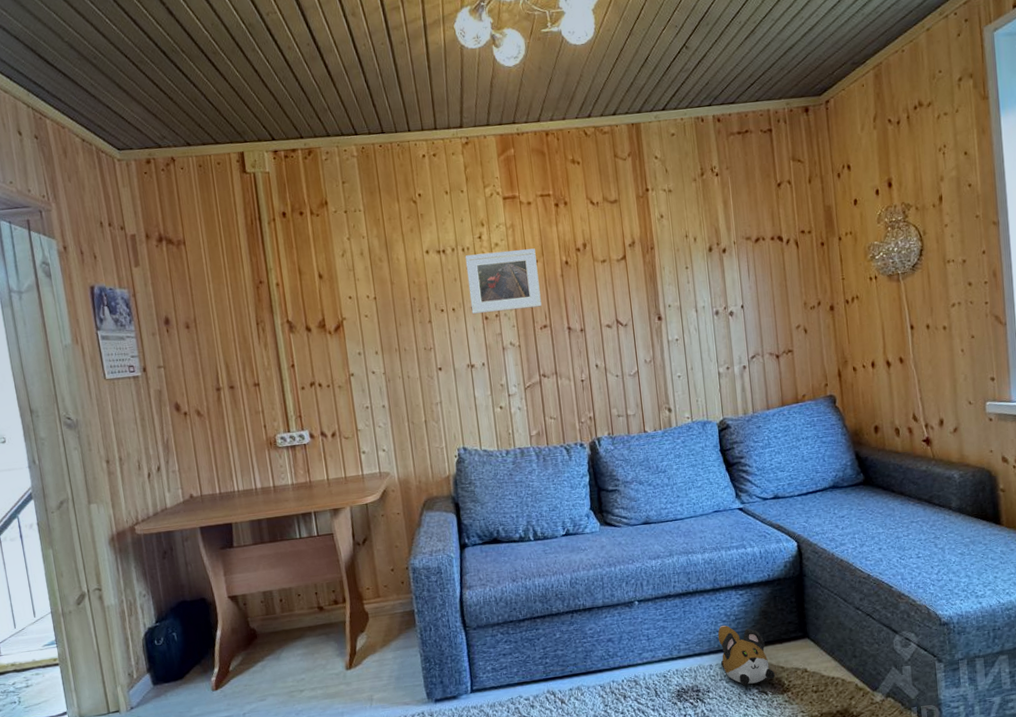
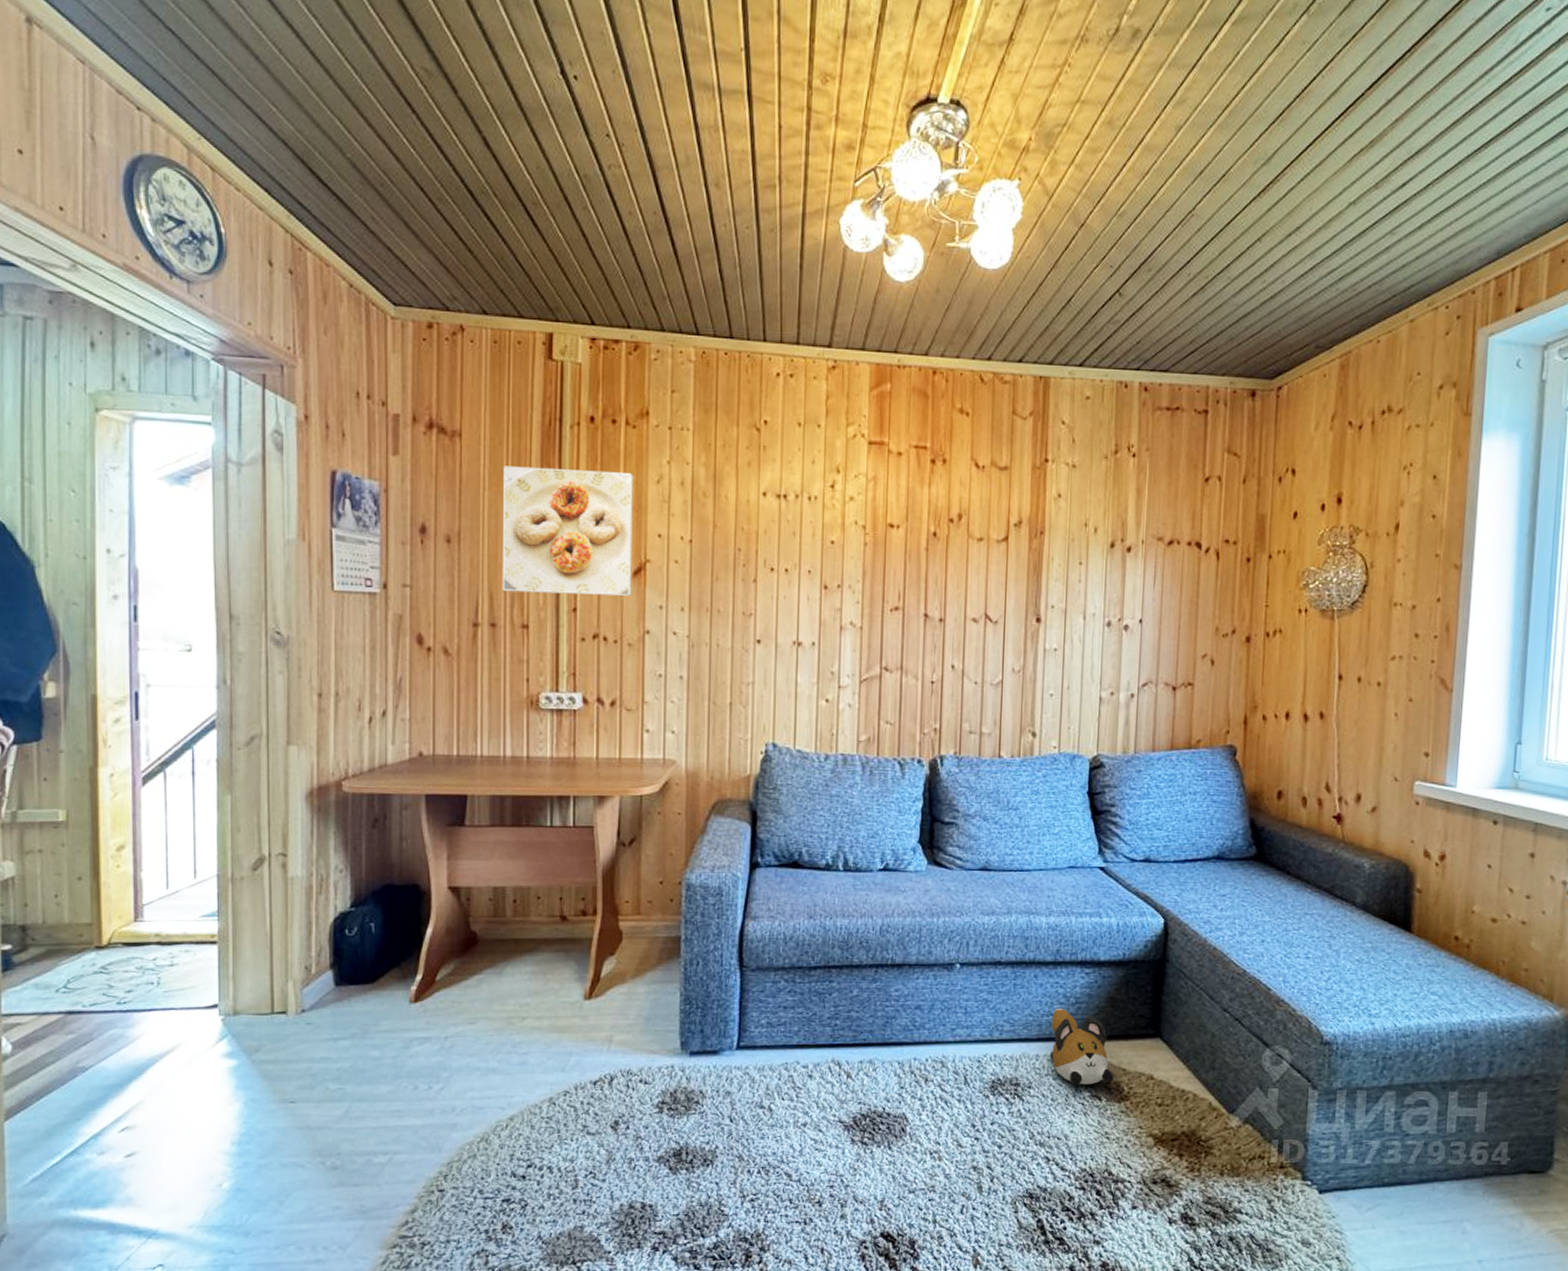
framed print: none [221,252,335,360] -> present [502,466,633,596]
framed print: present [465,248,542,315] -> none [808,506,898,583]

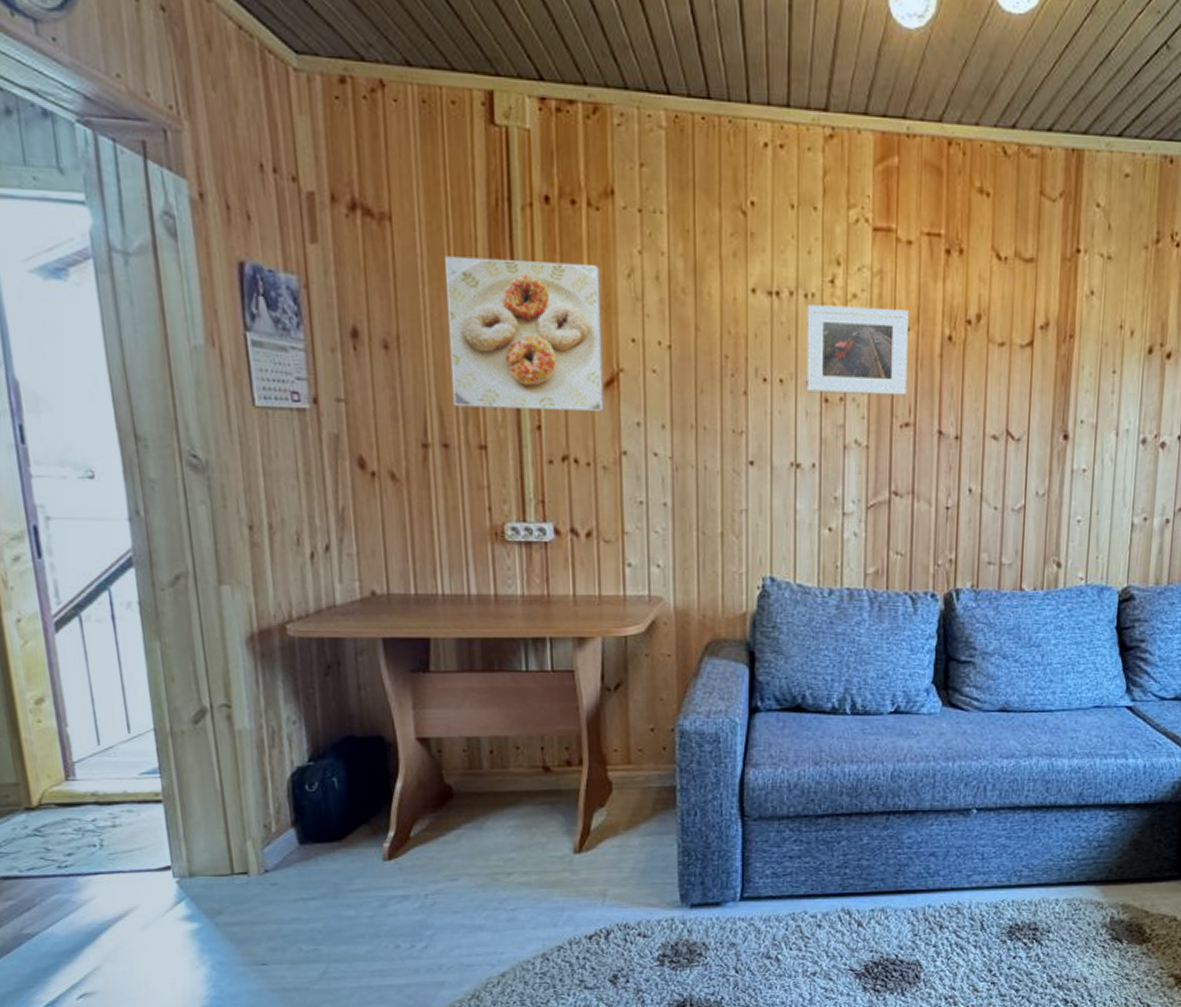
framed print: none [808,506,898,583] -> present [806,305,909,396]
plush toy: present [1049,1008,1115,1086] -> none [1070,851,1137,929]

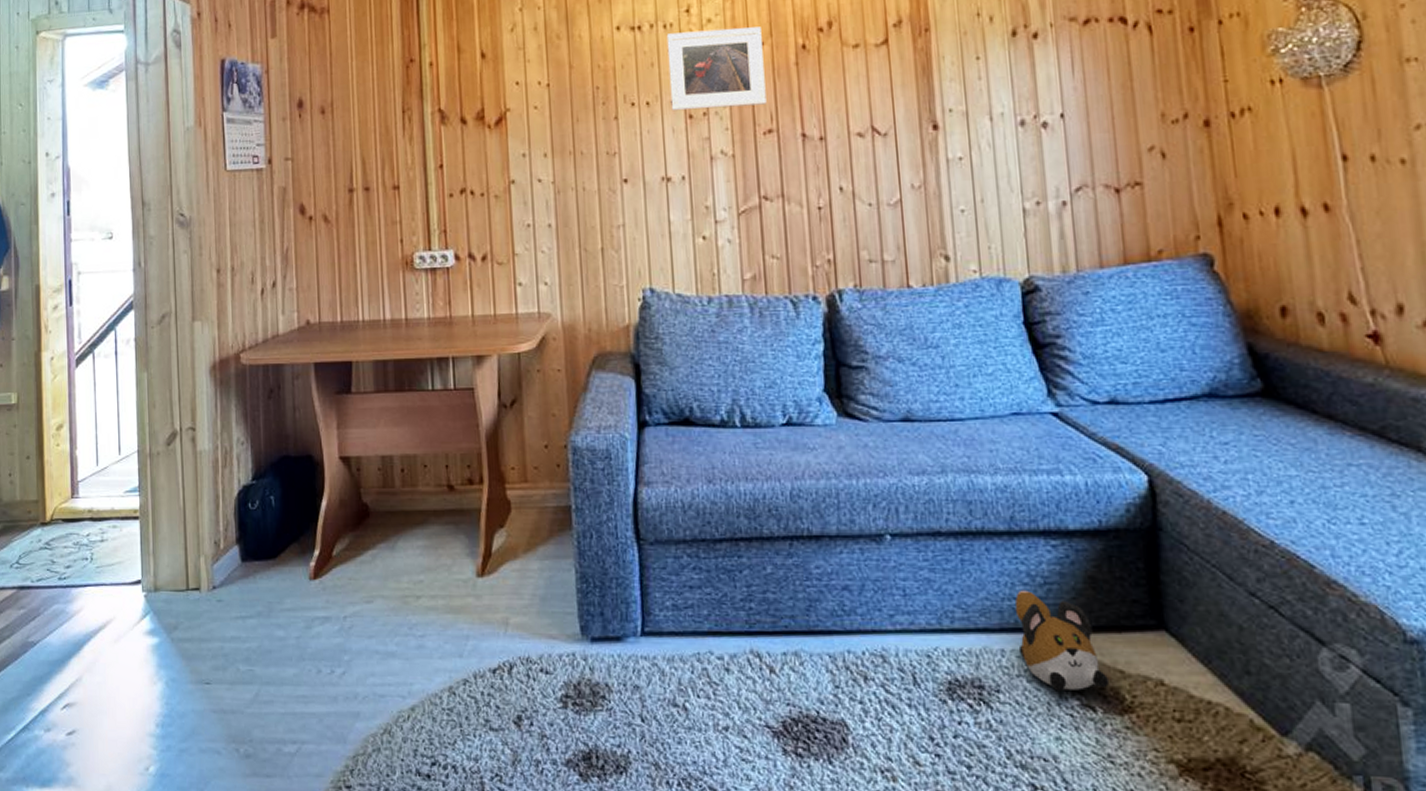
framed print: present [445,256,604,411] -> none [368,25,495,155]
plush toy: none [1070,851,1137,929] -> present [1014,589,1110,691]

